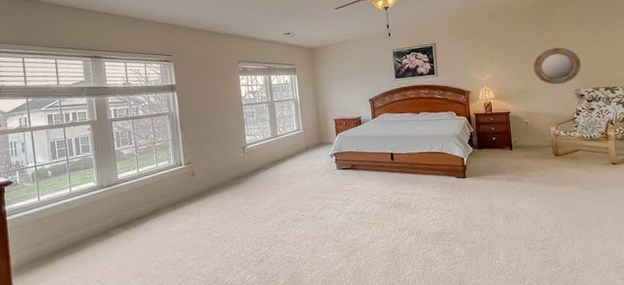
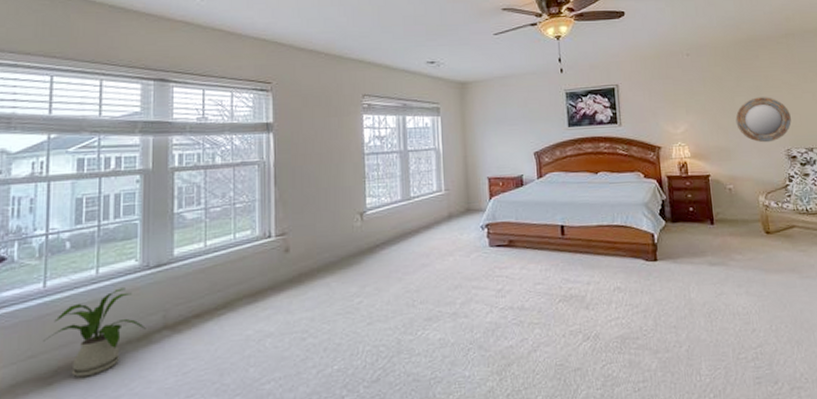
house plant: none [43,200,106,258] -> present [43,288,146,378]

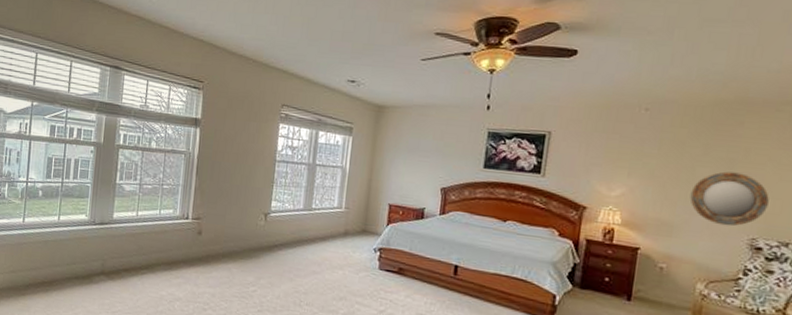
house plant: present [43,288,146,378] -> none [21,235,89,297]

